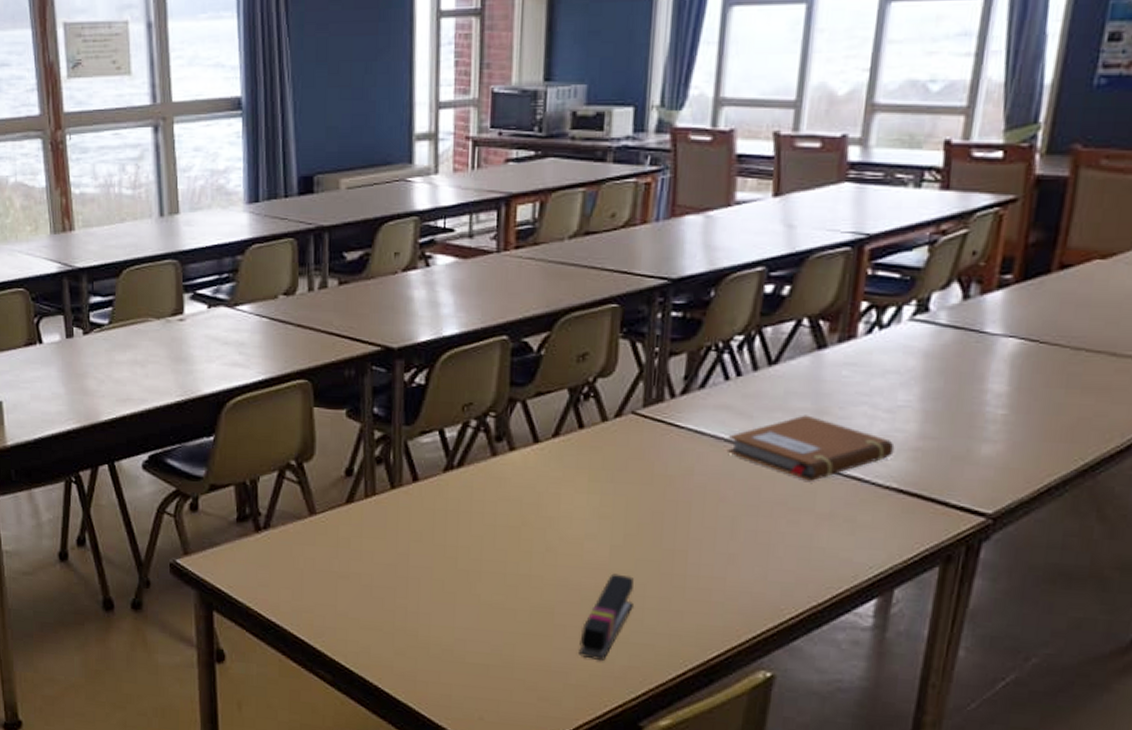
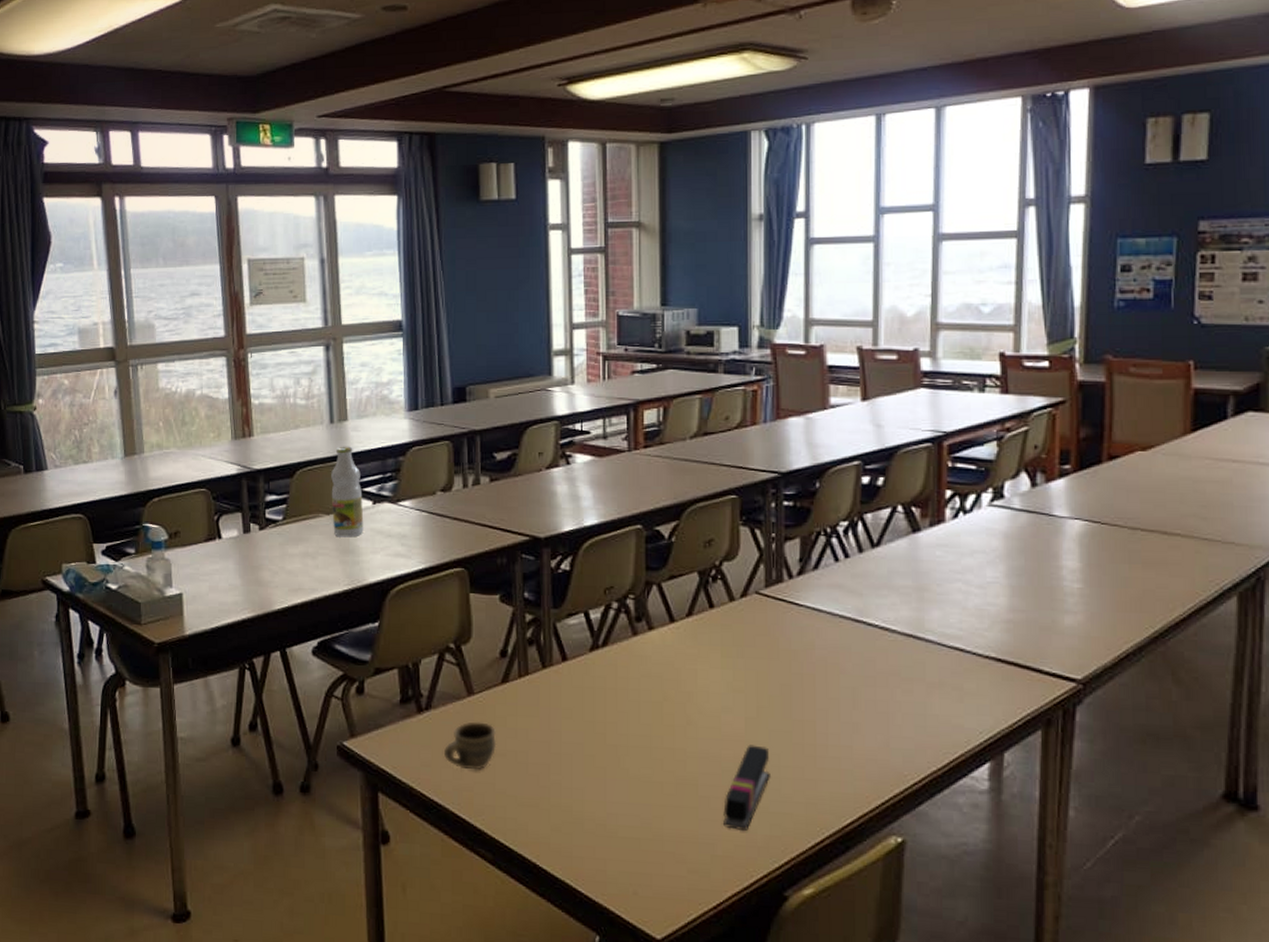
bottle: none [161,242,198,344] -> present [331,446,364,537]
cup: none [282,542,340,592] -> present [443,721,497,771]
notebook: present [726,415,895,481] -> none [842,592,989,653]

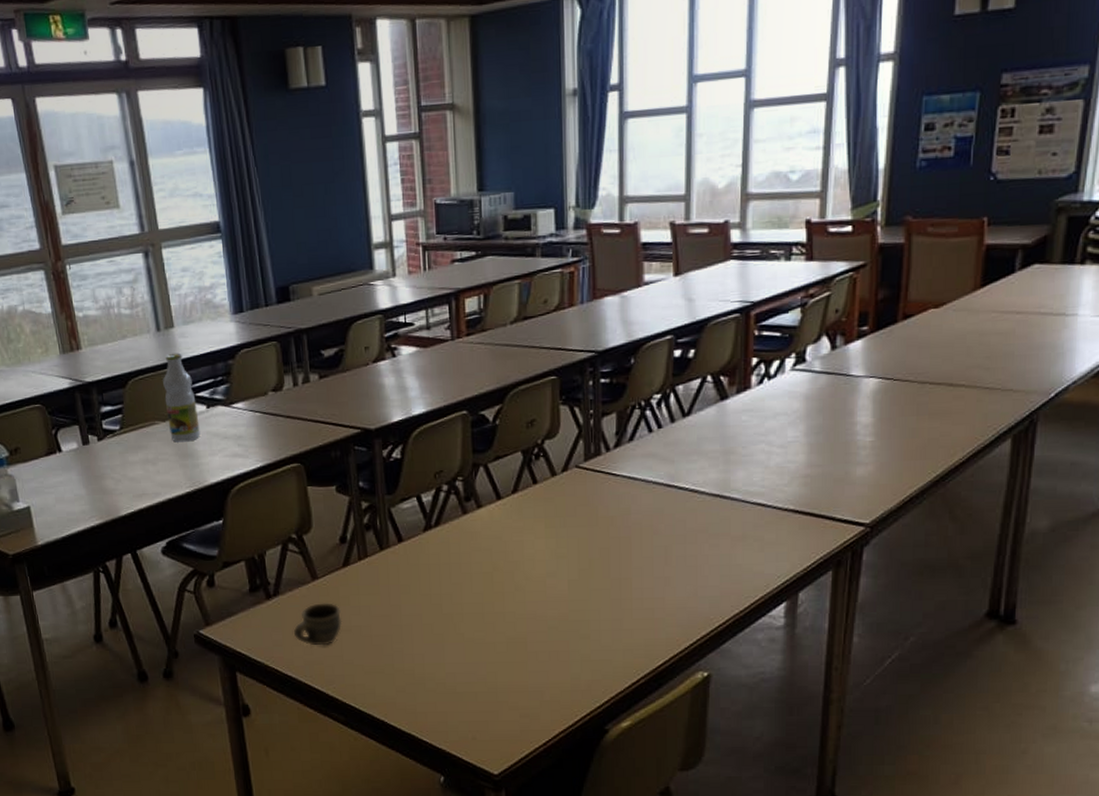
stapler: present [723,745,770,831] -> none [550,603,592,678]

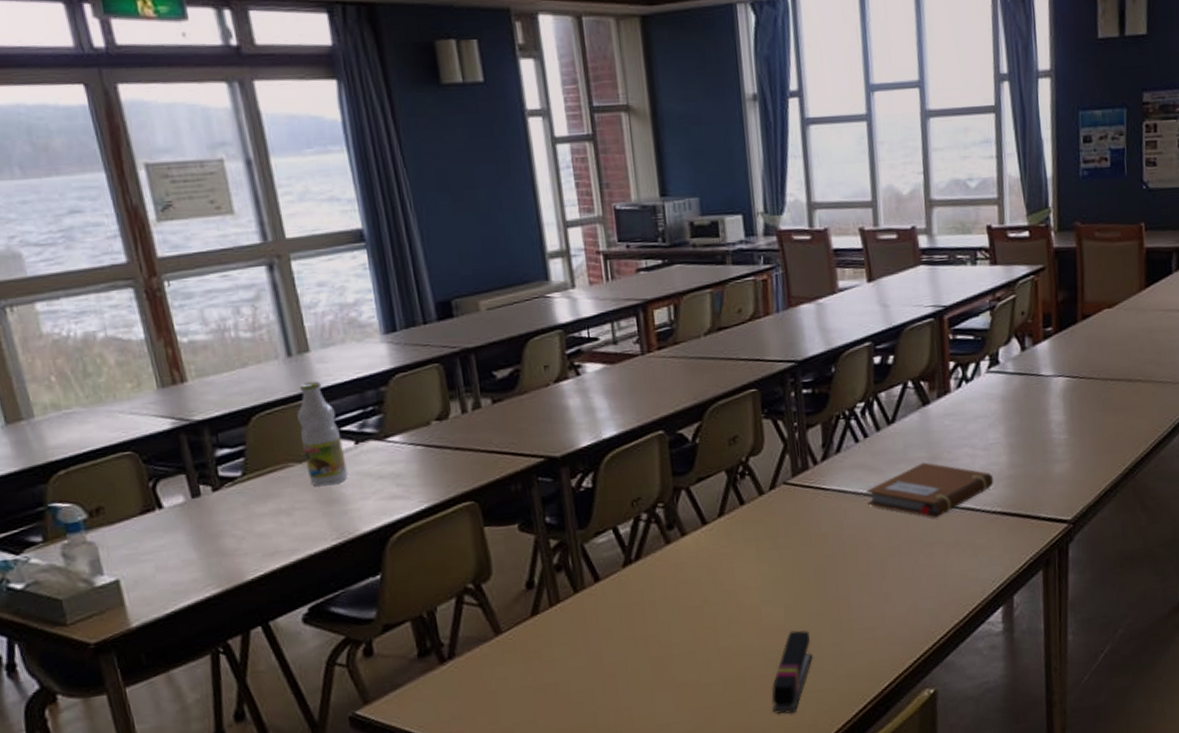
cup: present [293,603,342,646] -> none [475,659,534,713]
stapler: none [550,603,592,678] -> present [772,630,813,715]
notebook: none [655,455,789,510] -> present [866,462,994,518]

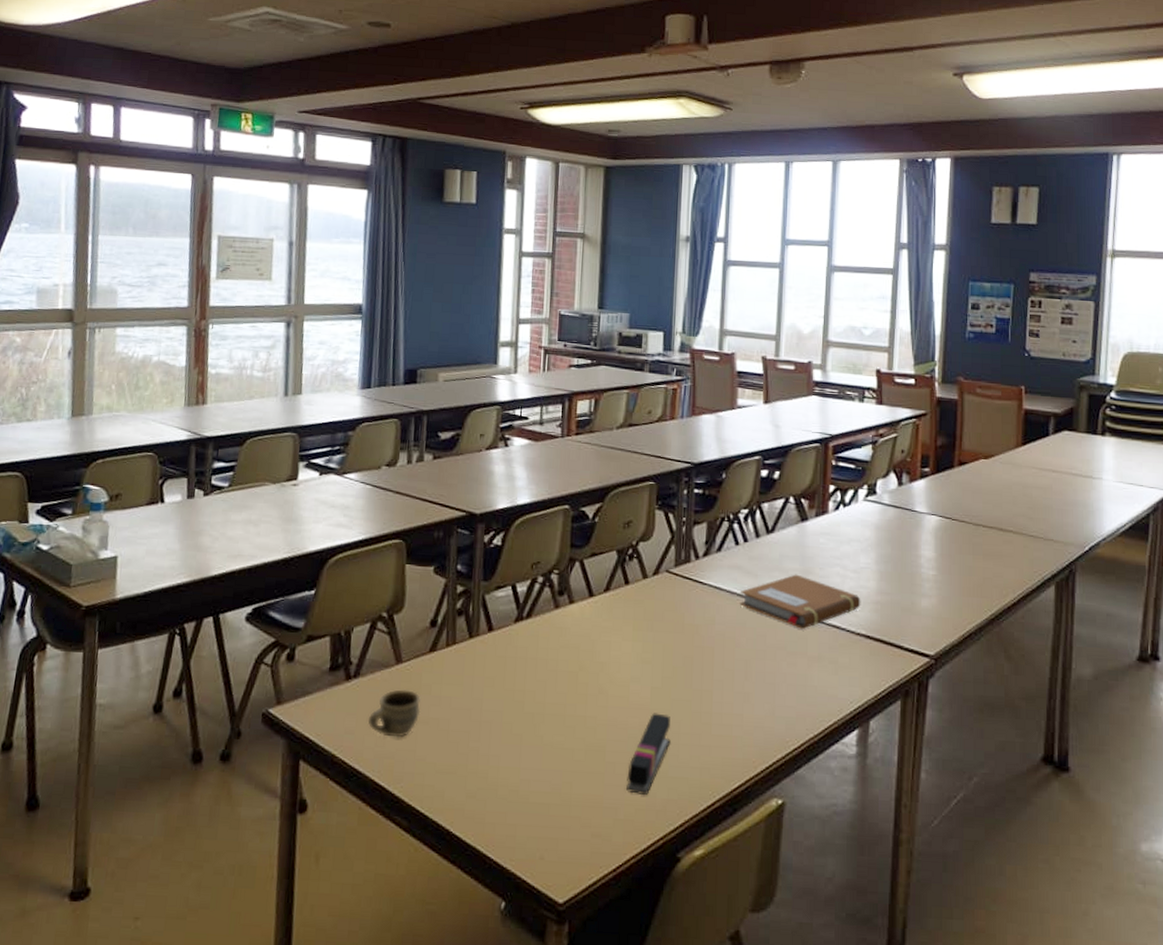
bottle: present [297,381,348,487] -> none [278,418,310,507]
cup: none [475,659,534,713] -> present [367,689,421,738]

